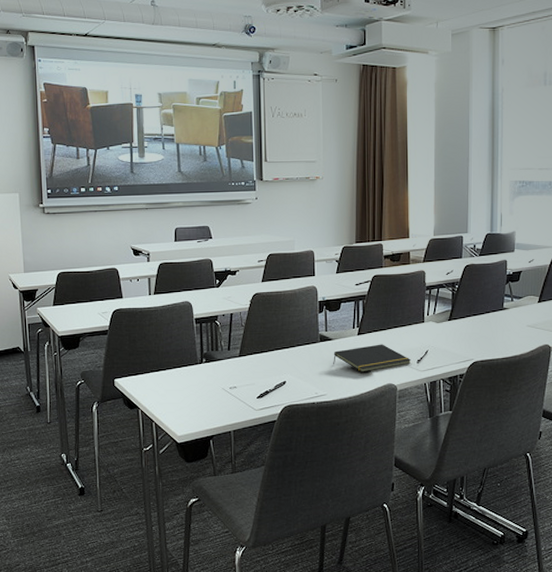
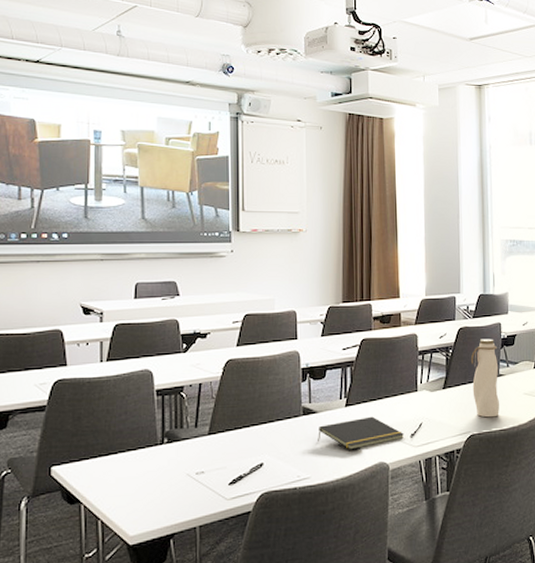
water bottle: none [476,275,503,347] -> present [470,339,499,418]

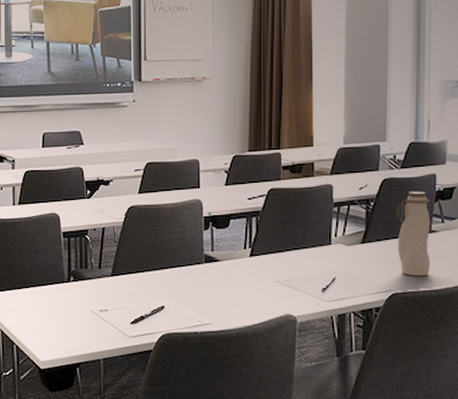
notepad: present [318,416,405,450] -> none [220,268,315,300]

